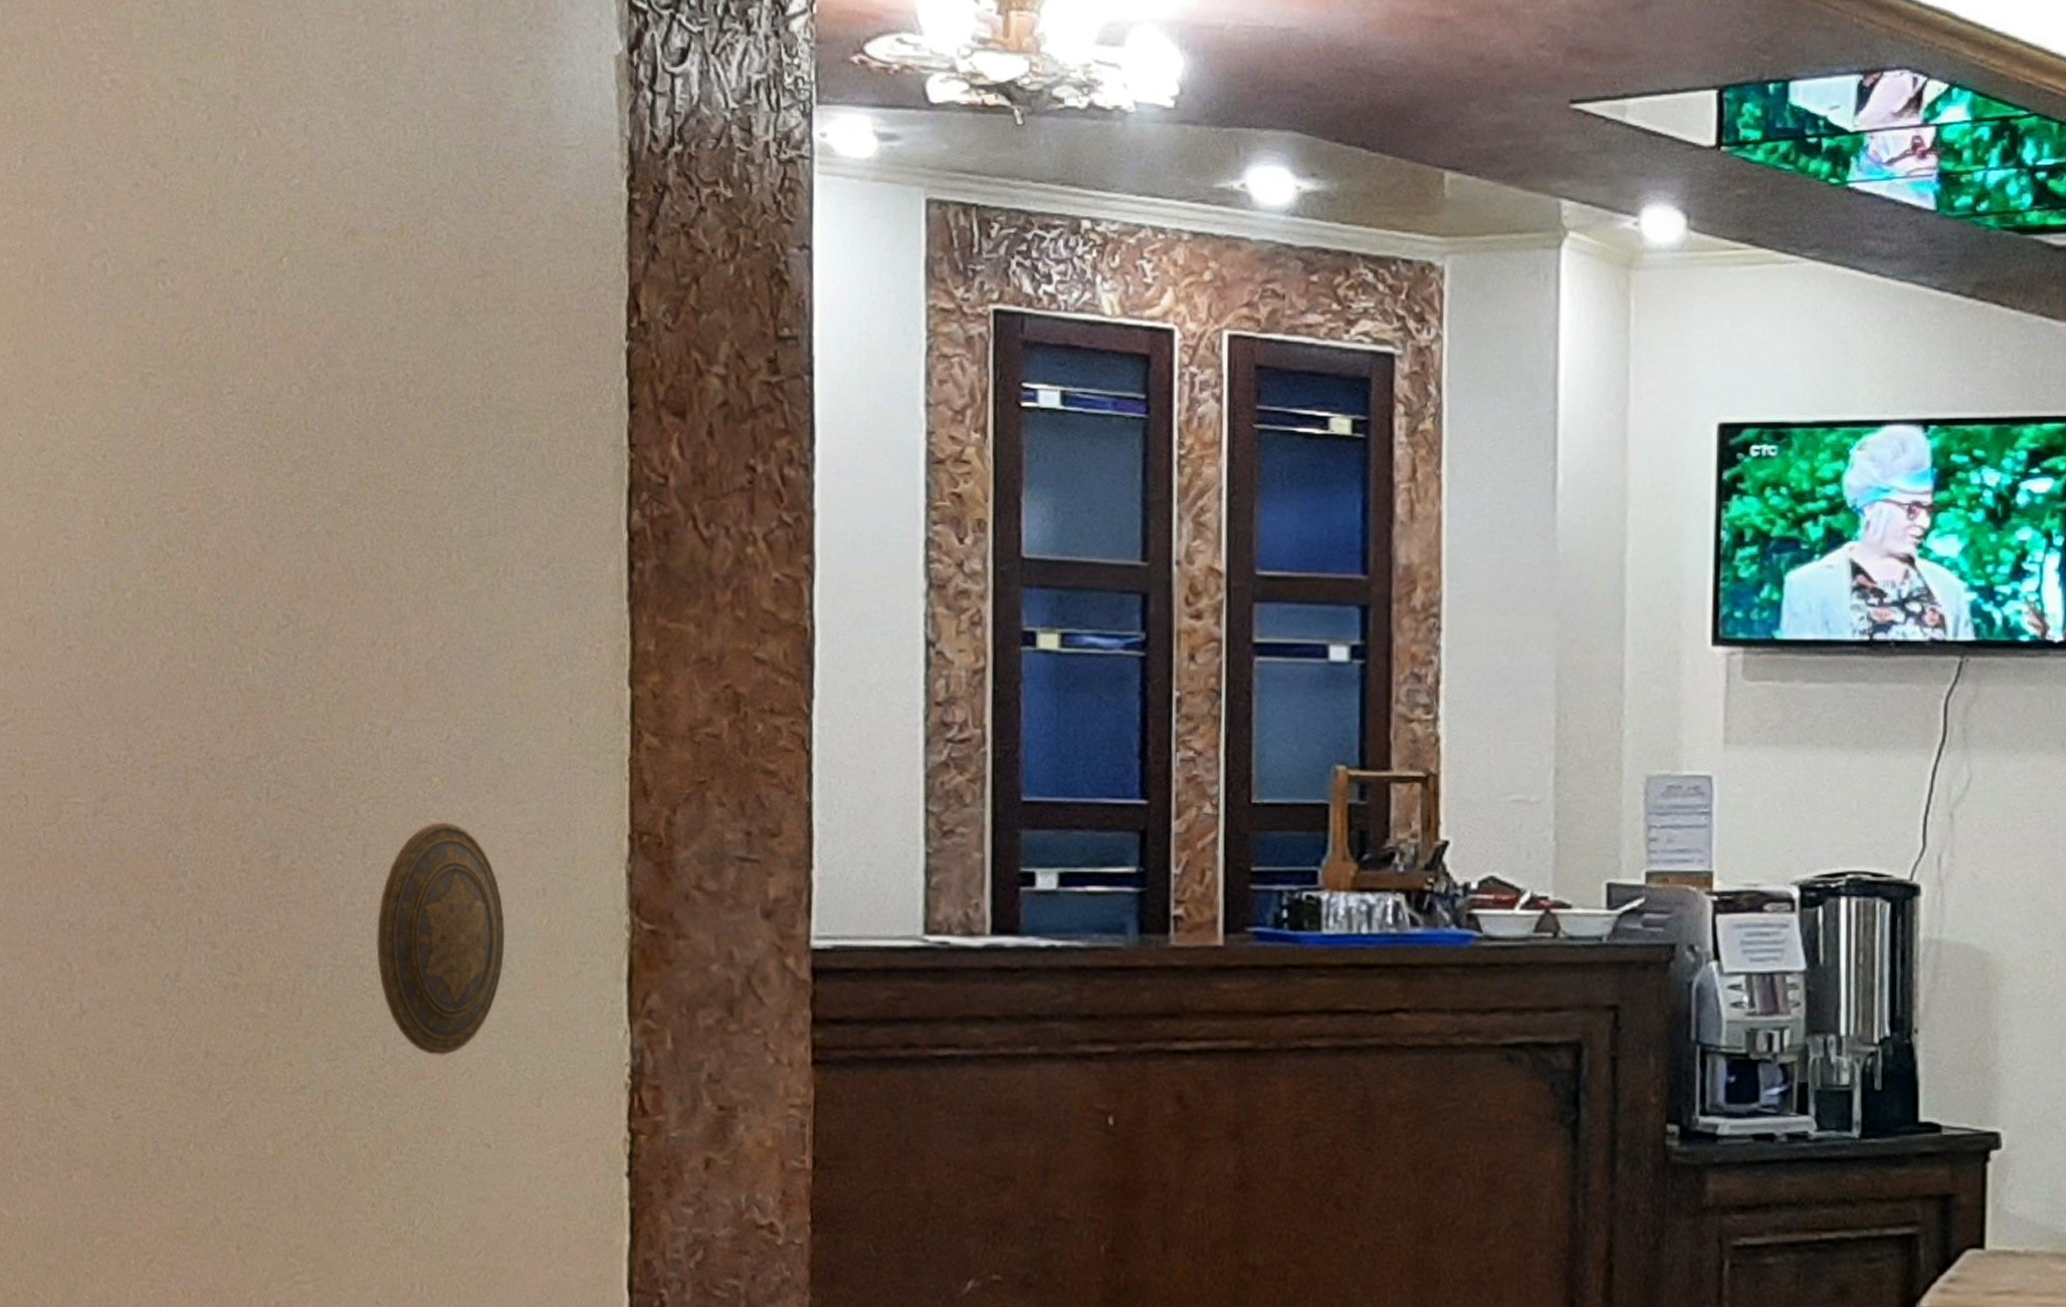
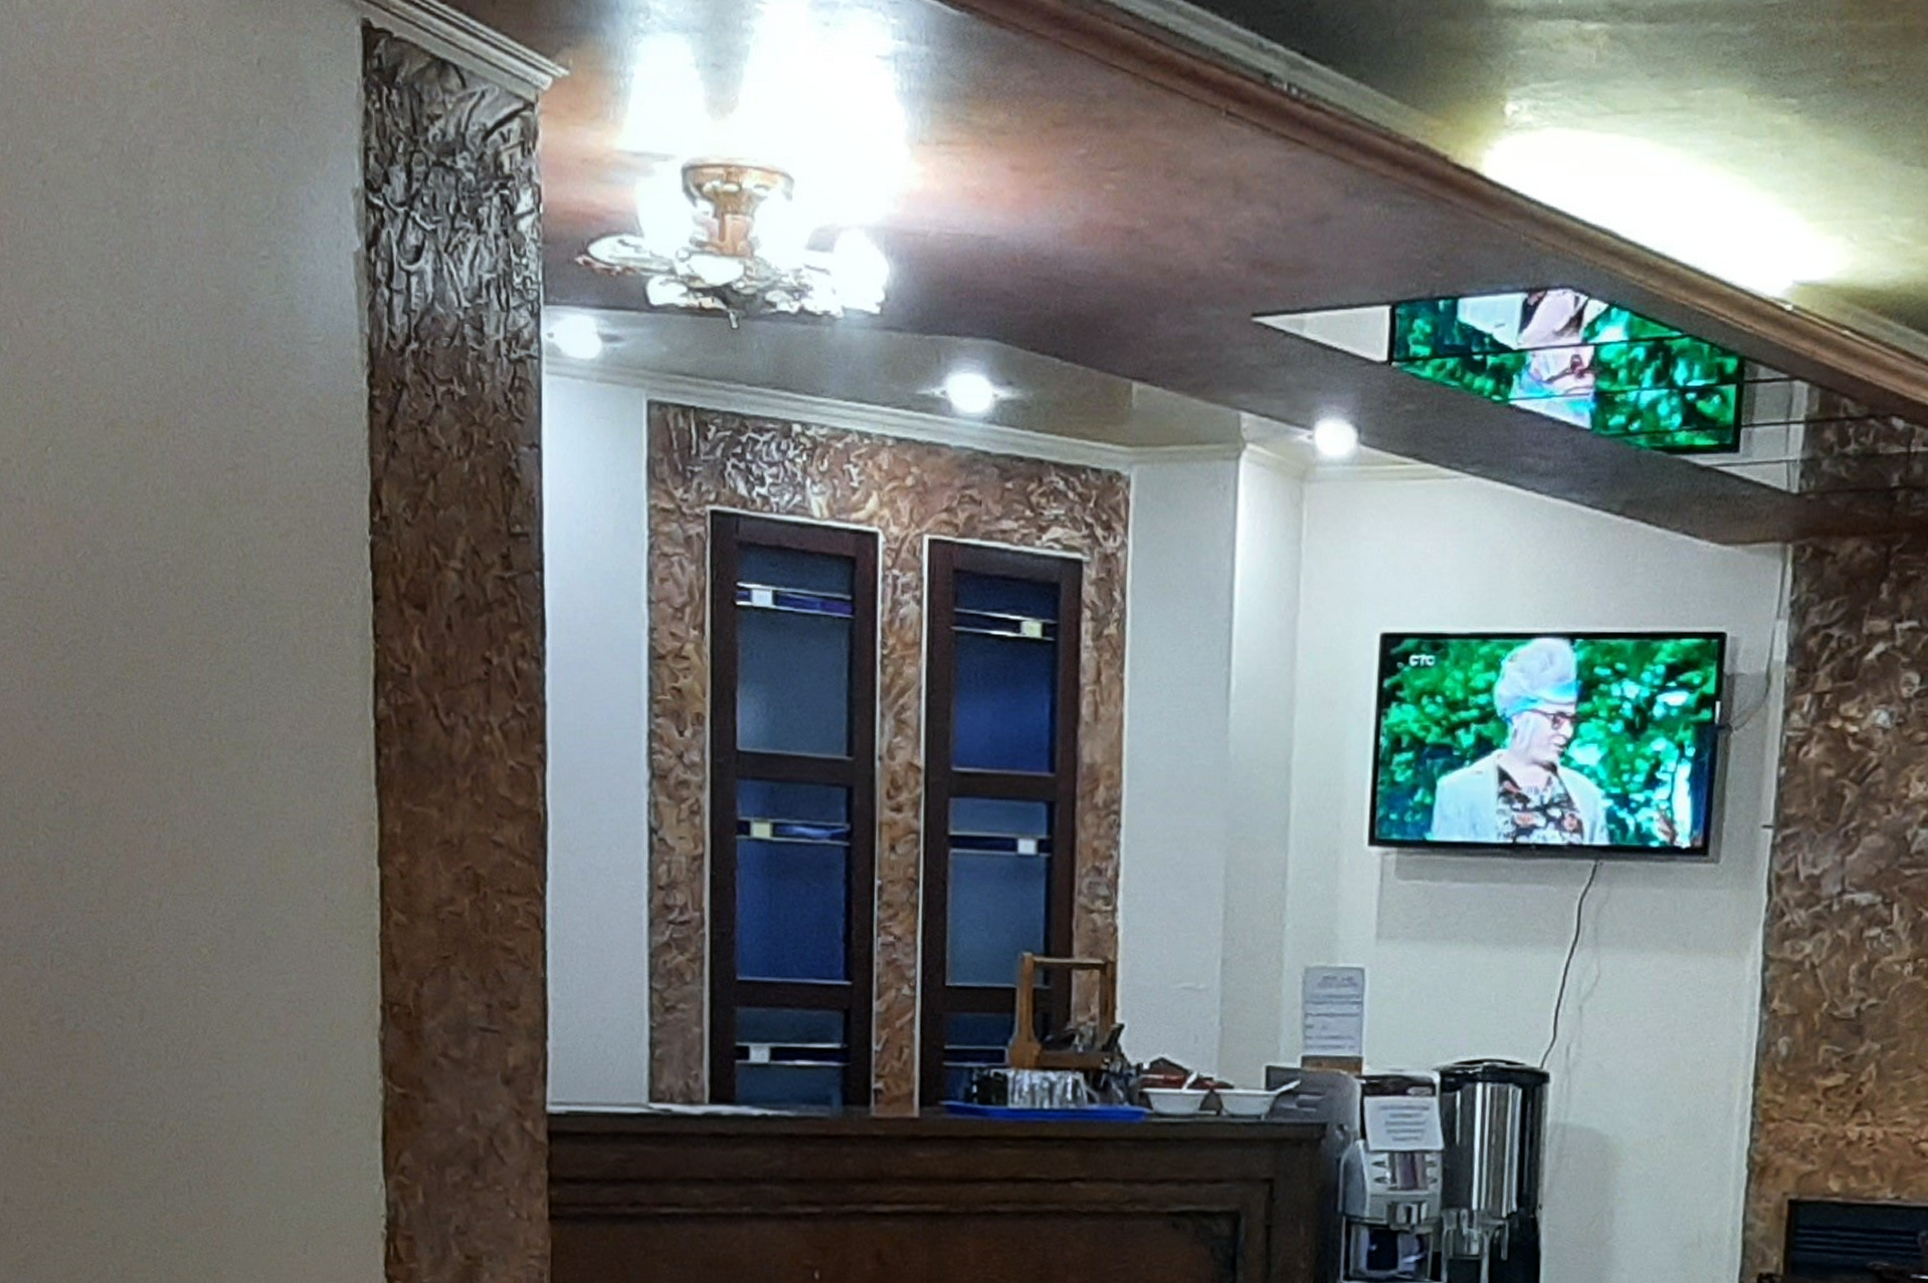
decorative plate: present [376,822,505,1056] -> none [154,990,270,1206]

